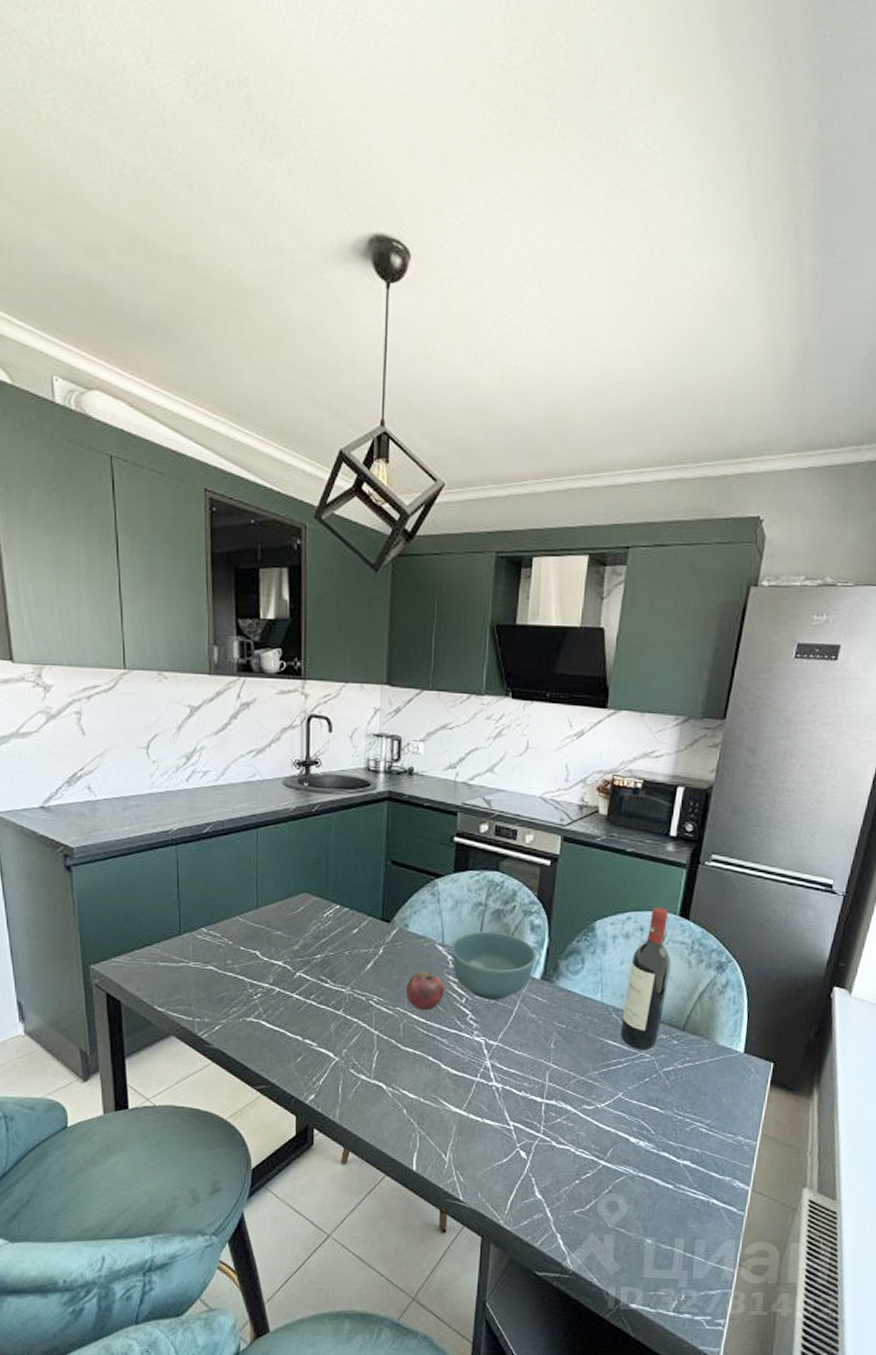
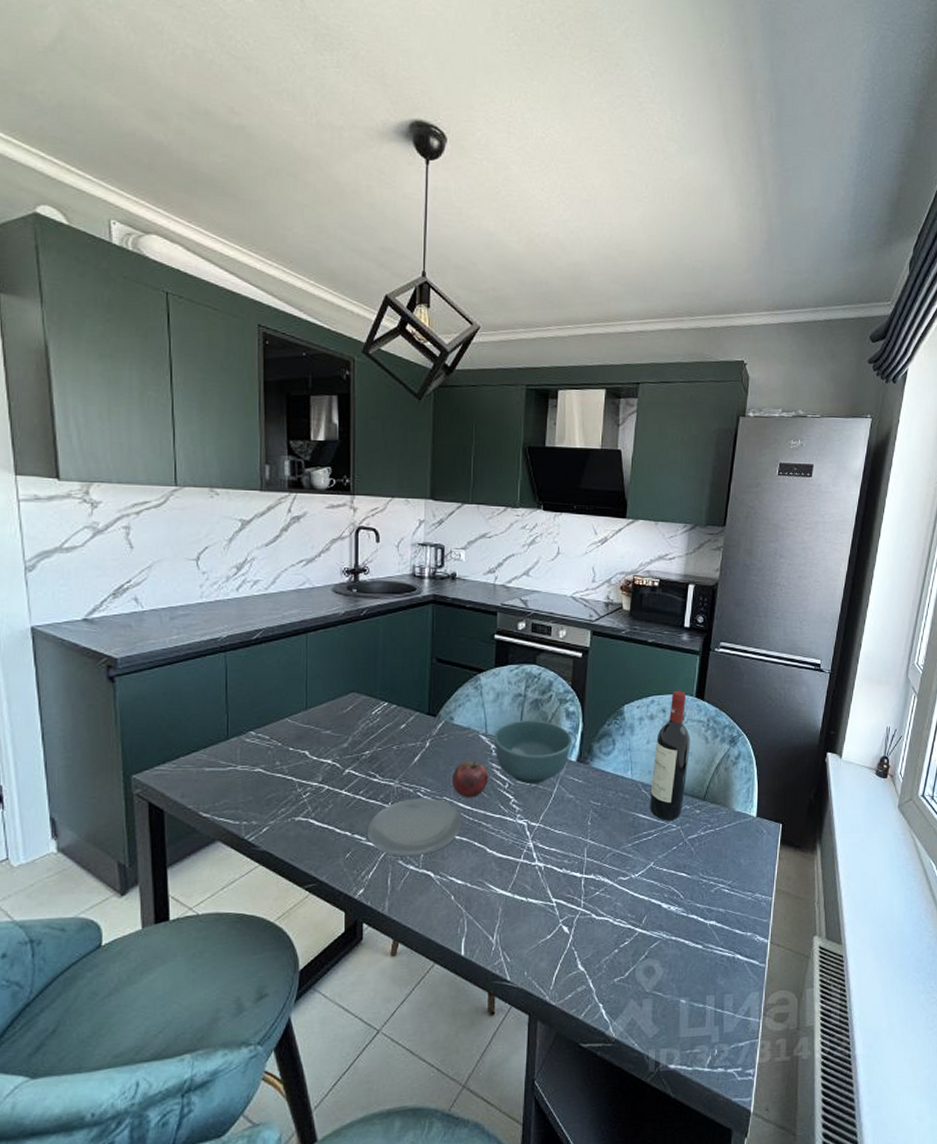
plate: none [318,1006,416,1067] -> present [367,798,462,857]

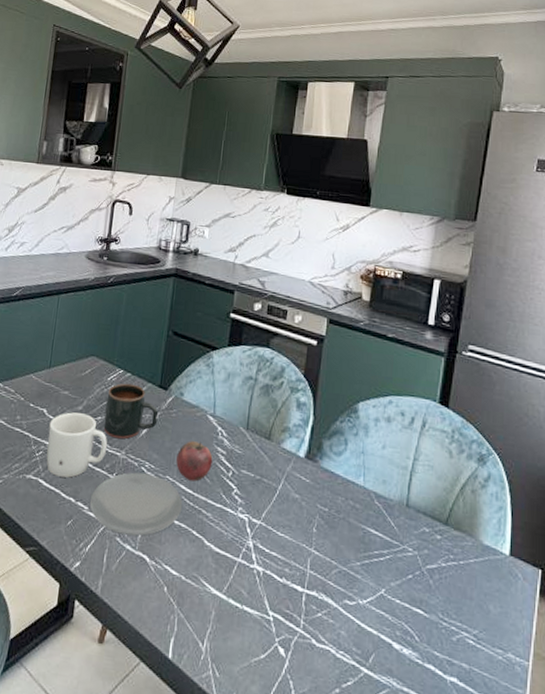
mug: none [313,750,380,814] -> present [46,412,108,478]
mug: none [373,715,430,770] -> present [103,383,159,439]
bowl: present [494,720,573,784] -> none [221,404,302,476]
wine bottle: present [649,690,691,820] -> none [382,393,433,543]

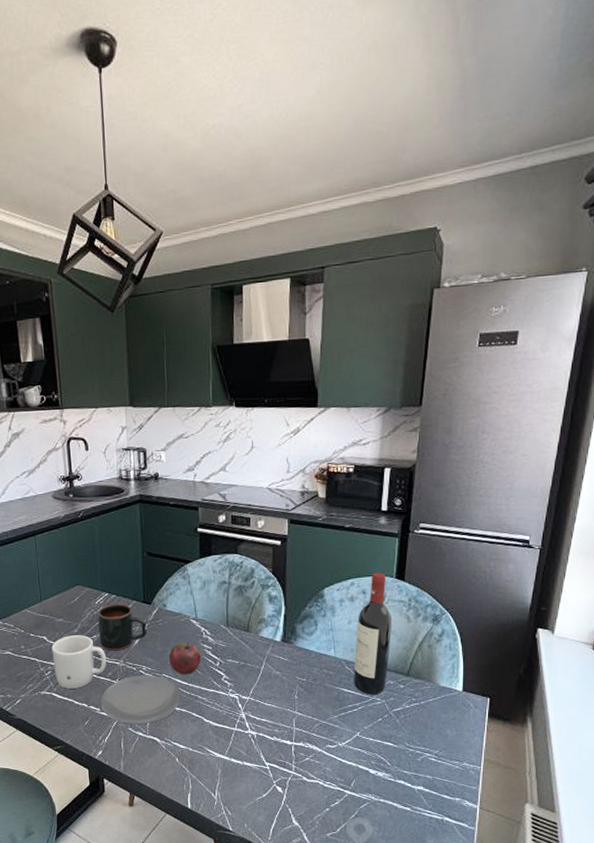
wine bottle: none [382,393,433,543] -> present [353,572,393,694]

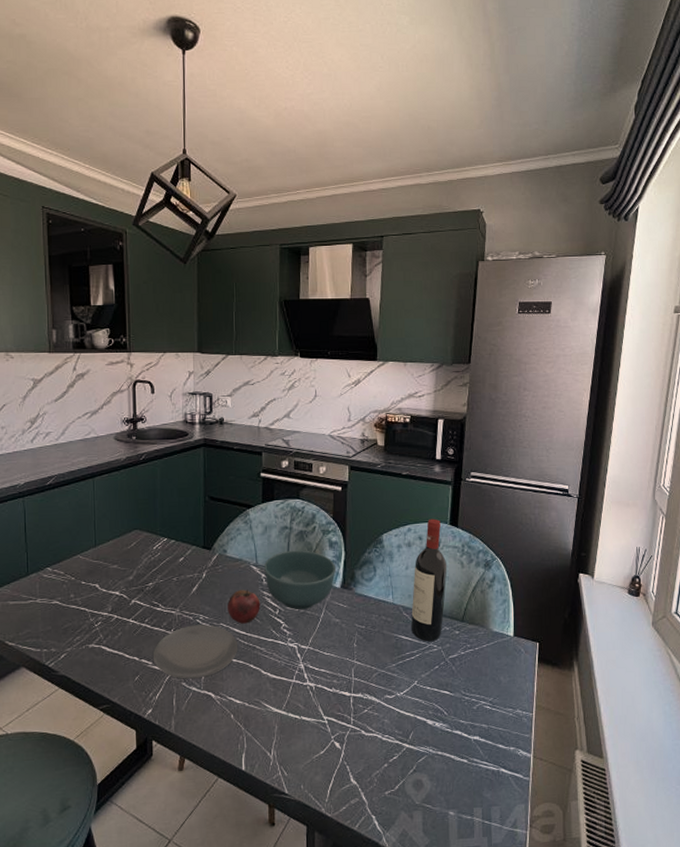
mug: present [51,635,107,689] -> none [103,582,163,641]
mug: present [97,603,147,651] -> none [155,549,206,599]
bowl: none [204,604,277,662] -> present [264,550,337,609]

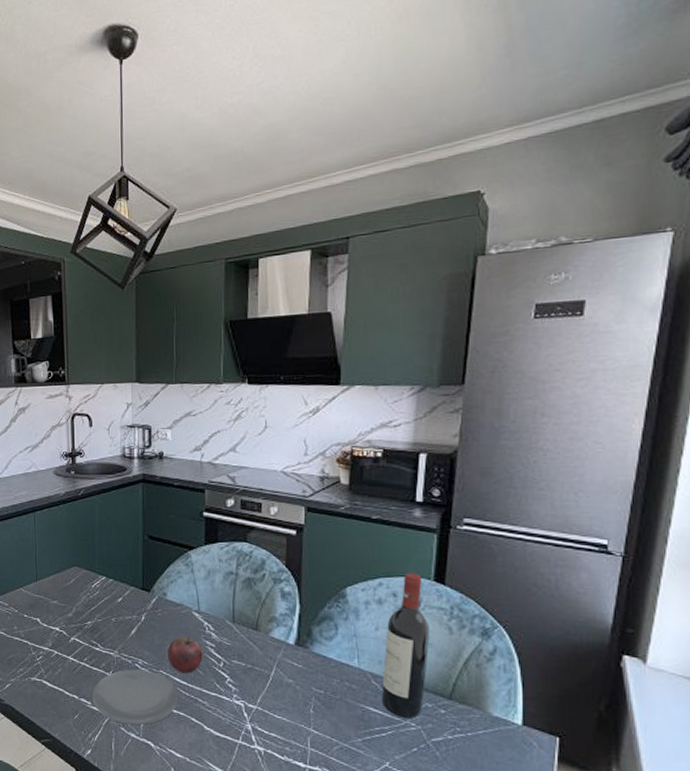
bowl: present [264,550,337,609] -> none [207,598,290,664]

